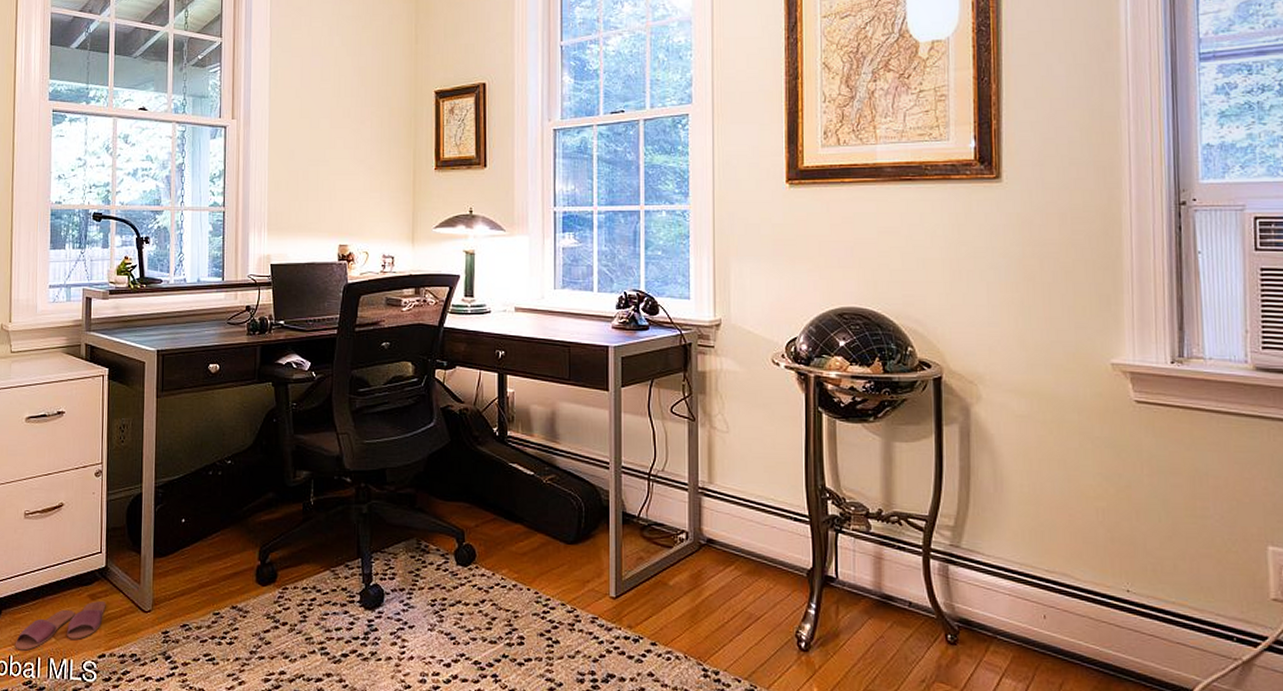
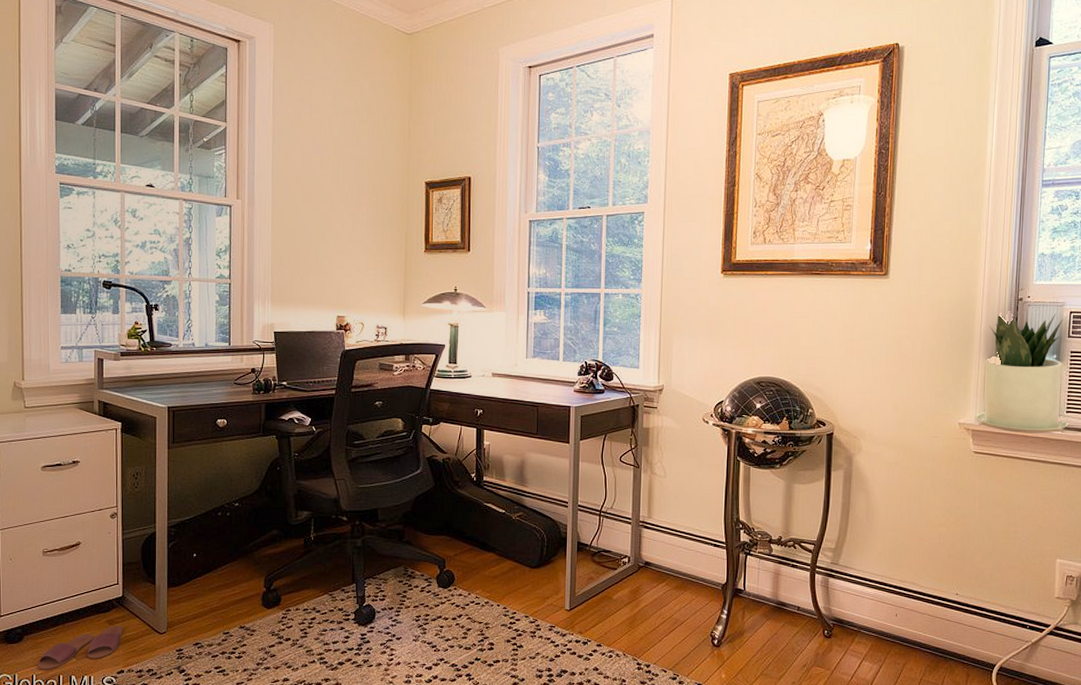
planter: none [1134,220,1267,377] -> present [976,313,1069,434]

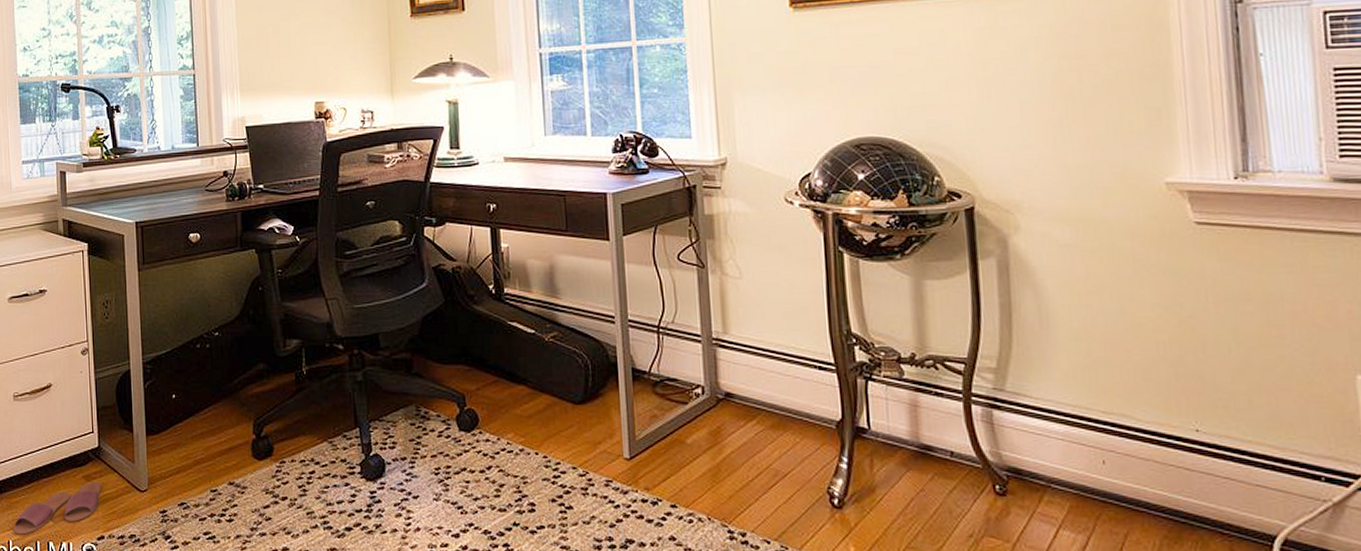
planter: present [976,313,1069,434] -> none [1191,16,1346,191]

